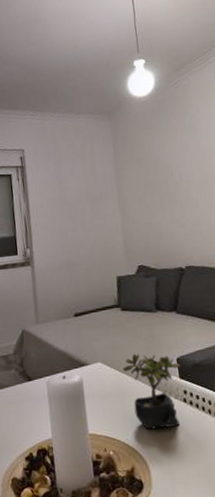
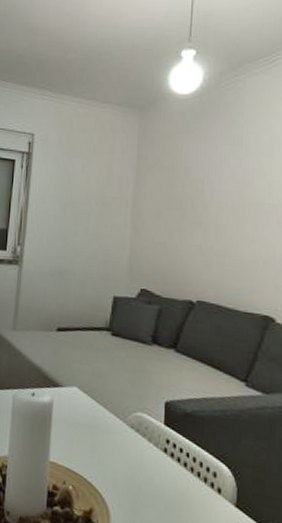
succulent plant: present [123,353,181,430] -> none [101,386,169,477]

